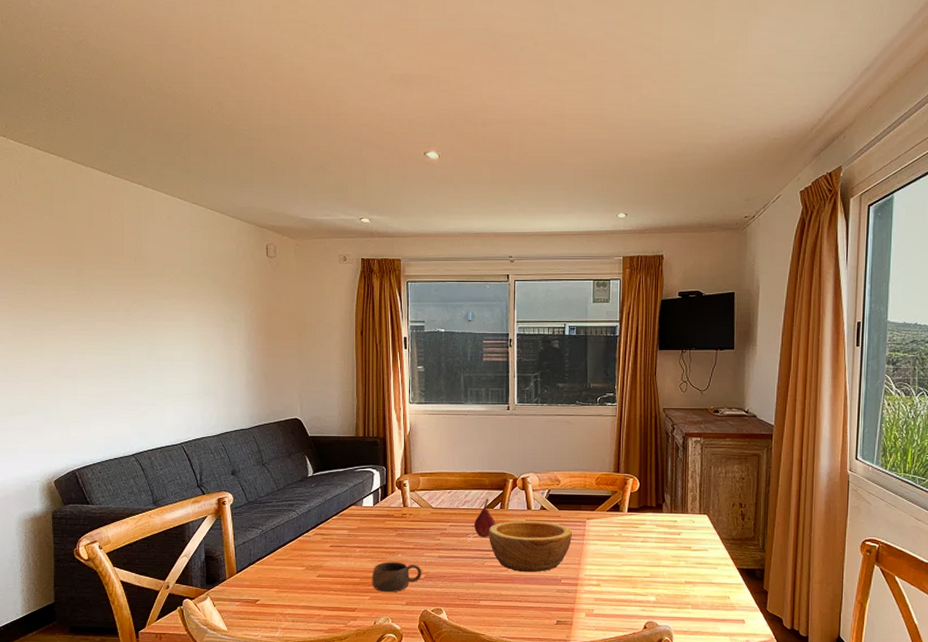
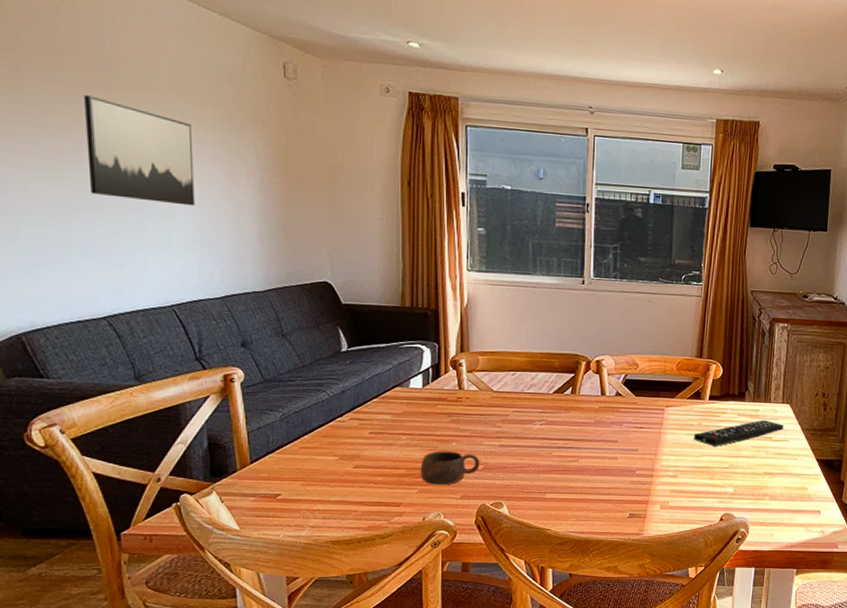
wall art: none [126,284,200,363] -> present [84,95,195,206]
fruit: present [474,499,496,538] -> none [541,382,566,426]
bowl: present [489,521,572,573] -> none [557,407,649,463]
remote control: none [614,530,702,556] -> present [693,419,784,446]

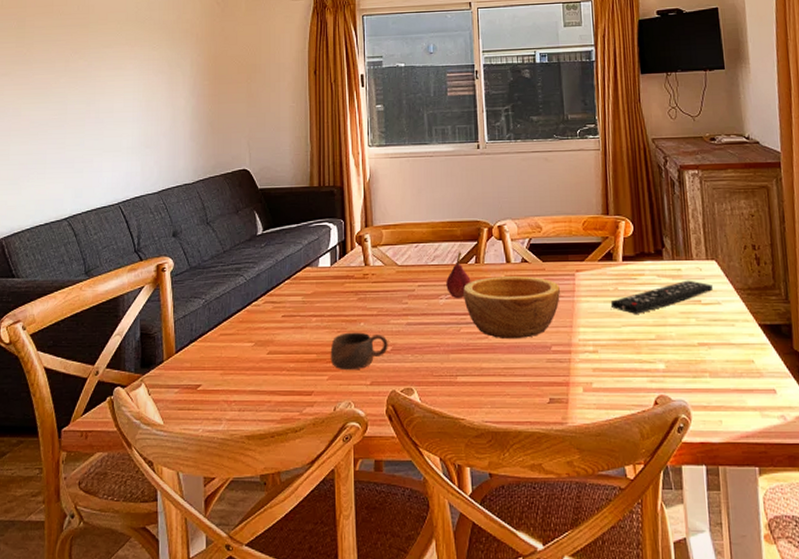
wall art: present [84,95,195,206] -> none [64,34,143,114]
fruit: none [541,382,566,426] -> present [446,252,471,299]
bowl: none [557,407,649,463] -> present [463,276,560,340]

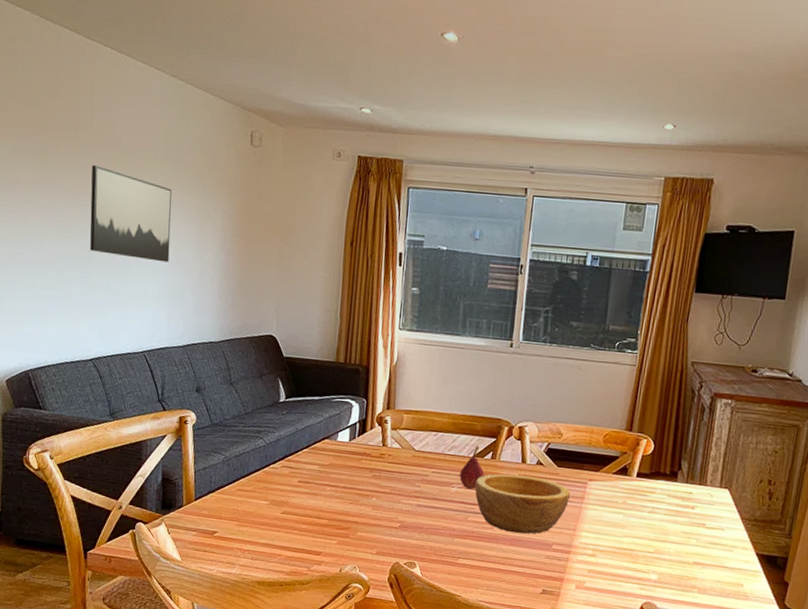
wall art: none [64,34,143,114] -> present [90,165,172,263]
cup: present [330,332,388,371] -> none [340,505,397,539]
remote control: present [610,280,713,314] -> none [616,503,720,528]

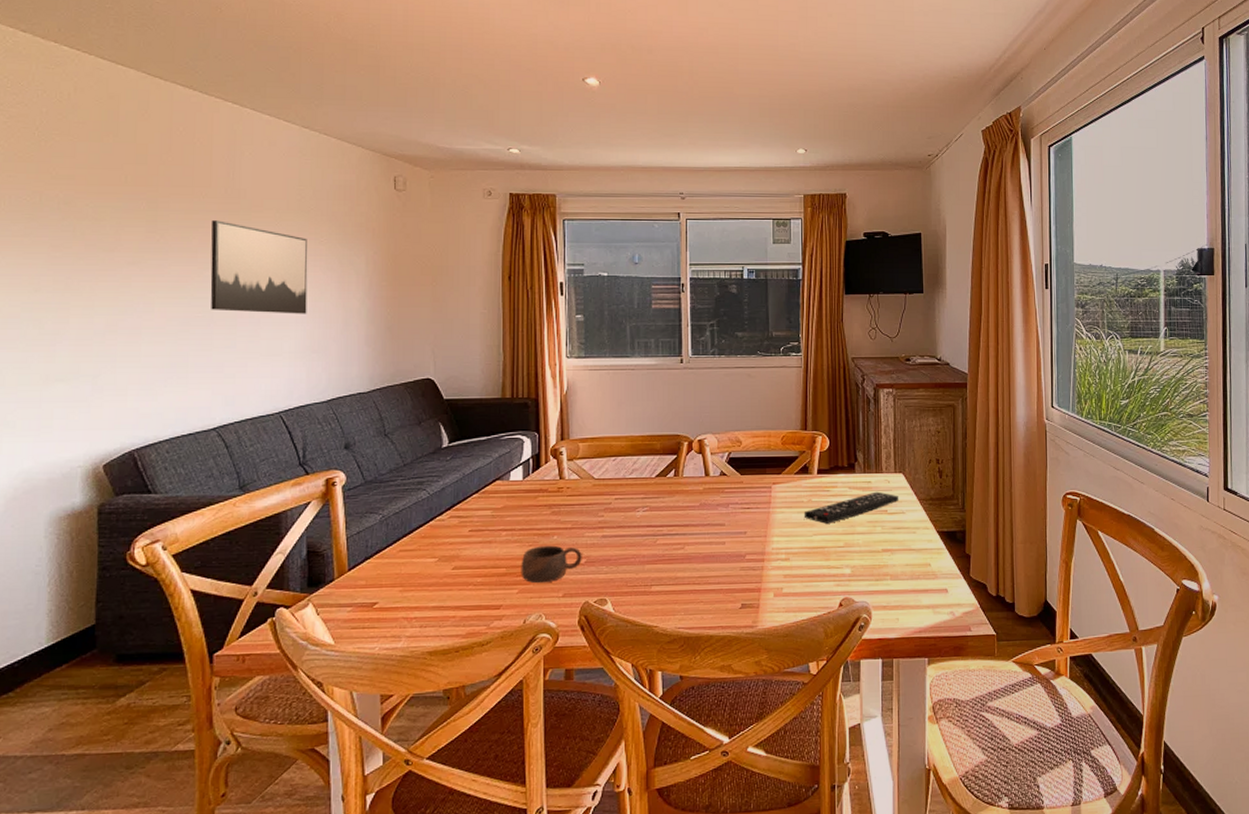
cup: none [340,505,397,539] -> present [521,545,582,584]
fruit: present [459,446,485,490] -> none [644,465,669,512]
bowl: present [475,473,570,534] -> none [661,489,756,550]
remote control: none [616,503,720,528] -> present [803,491,898,524]

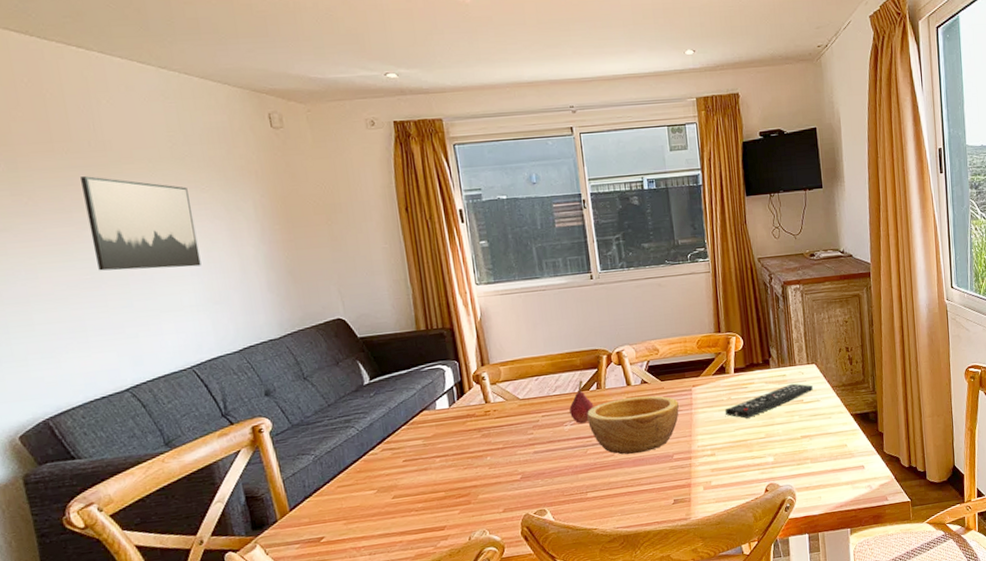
cup: present [521,545,582,584] -> none [458,465,518,503]
fruit: none [644,465,669,512] -> present [569,380,594,424]
bowl: none [661,489,756,550] -> present [587,395,679,455]

